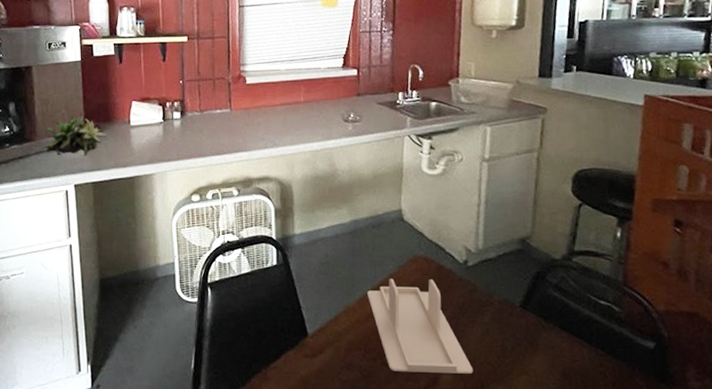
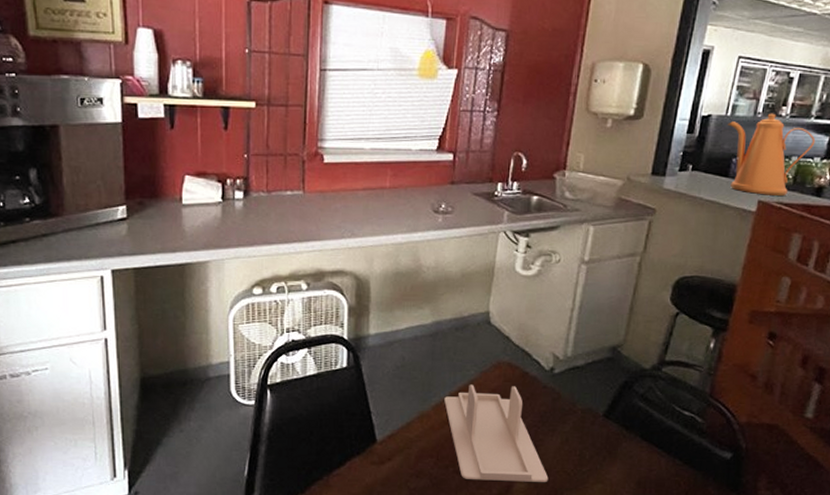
succulent plant: present [42,115,109,156] -> none [71,189,155,237]
coffee pot: none [603,15,692,90] -> present [726,113,816,196]

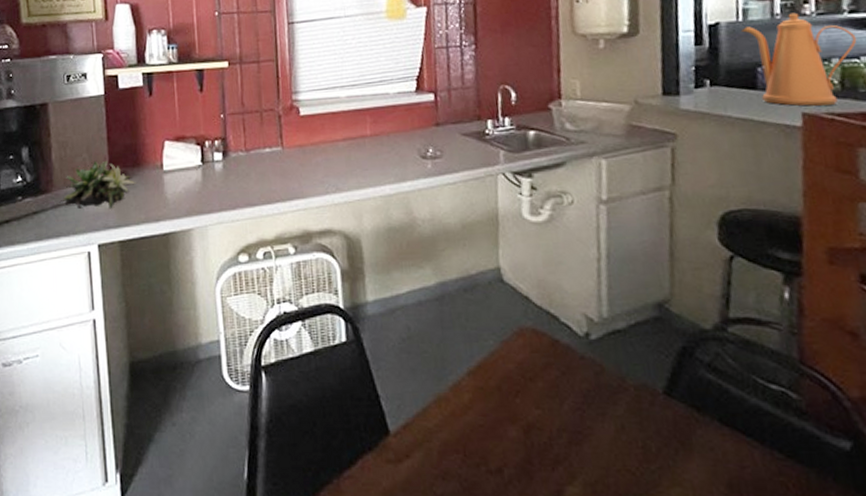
succulent plant: none [71,189,155,237] -> present [59,160,138,210]
napkin holder: present [444,384,549,483] -> none [462,357,609,487]

